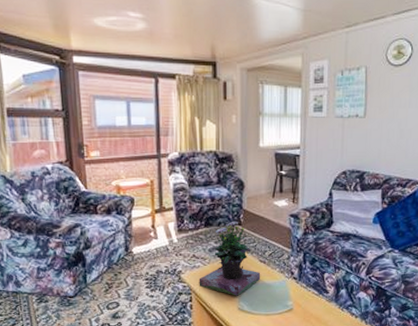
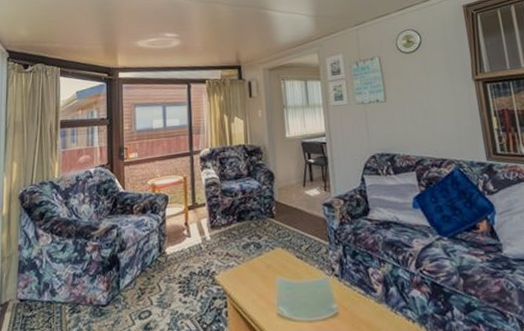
potted flower: present [199,221,261,296] -> none [233,213,300,299]

